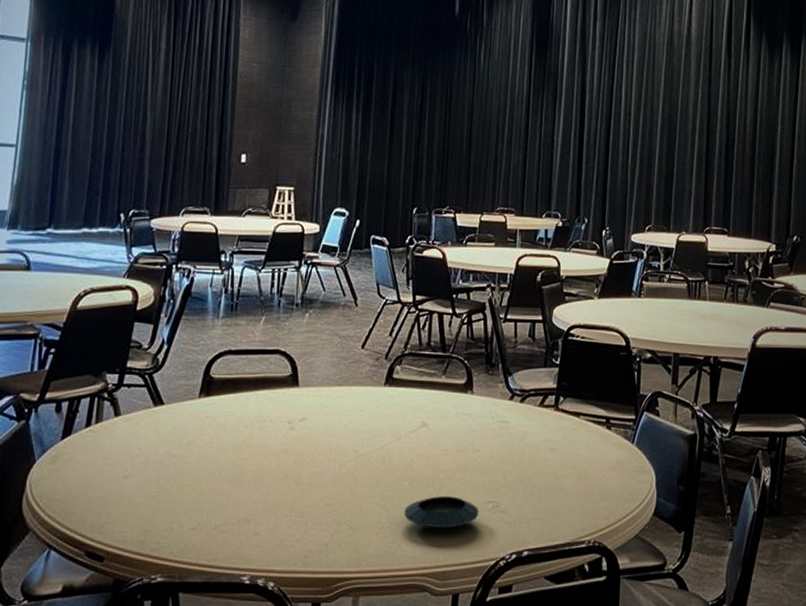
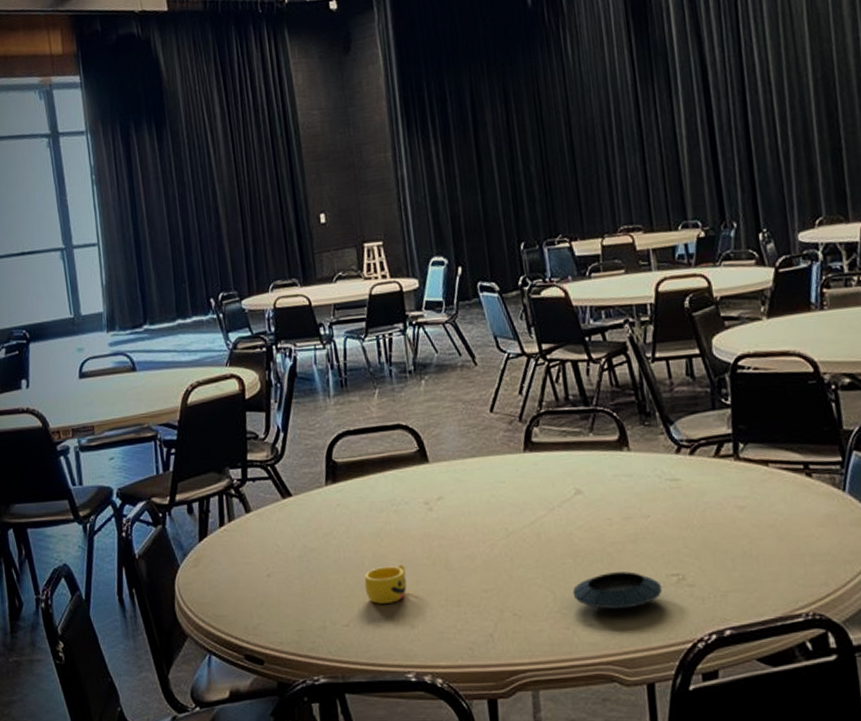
cup: none [217,476,259,511] -> present [364,564,407,604]

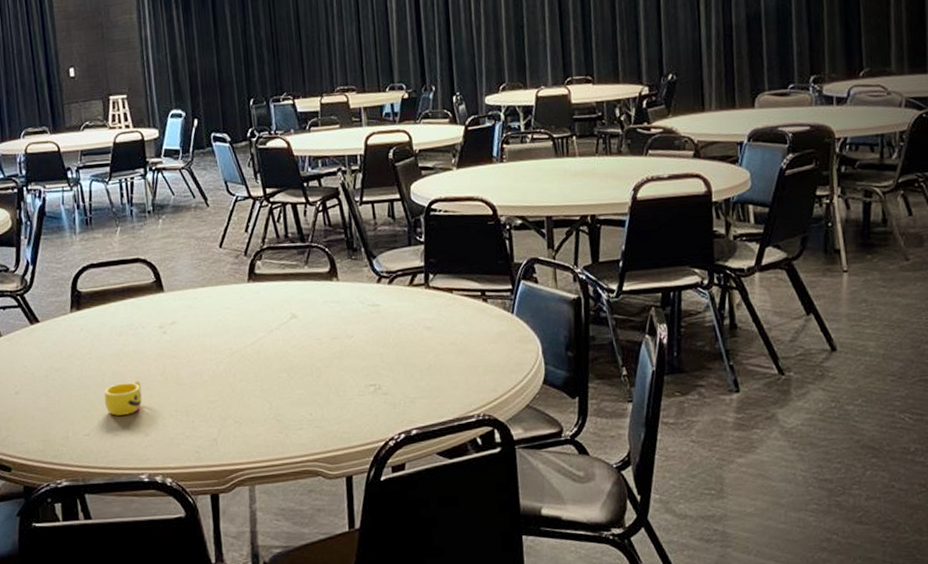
saucer: present [572,571,663,610] -> none [286,383,362,416]

